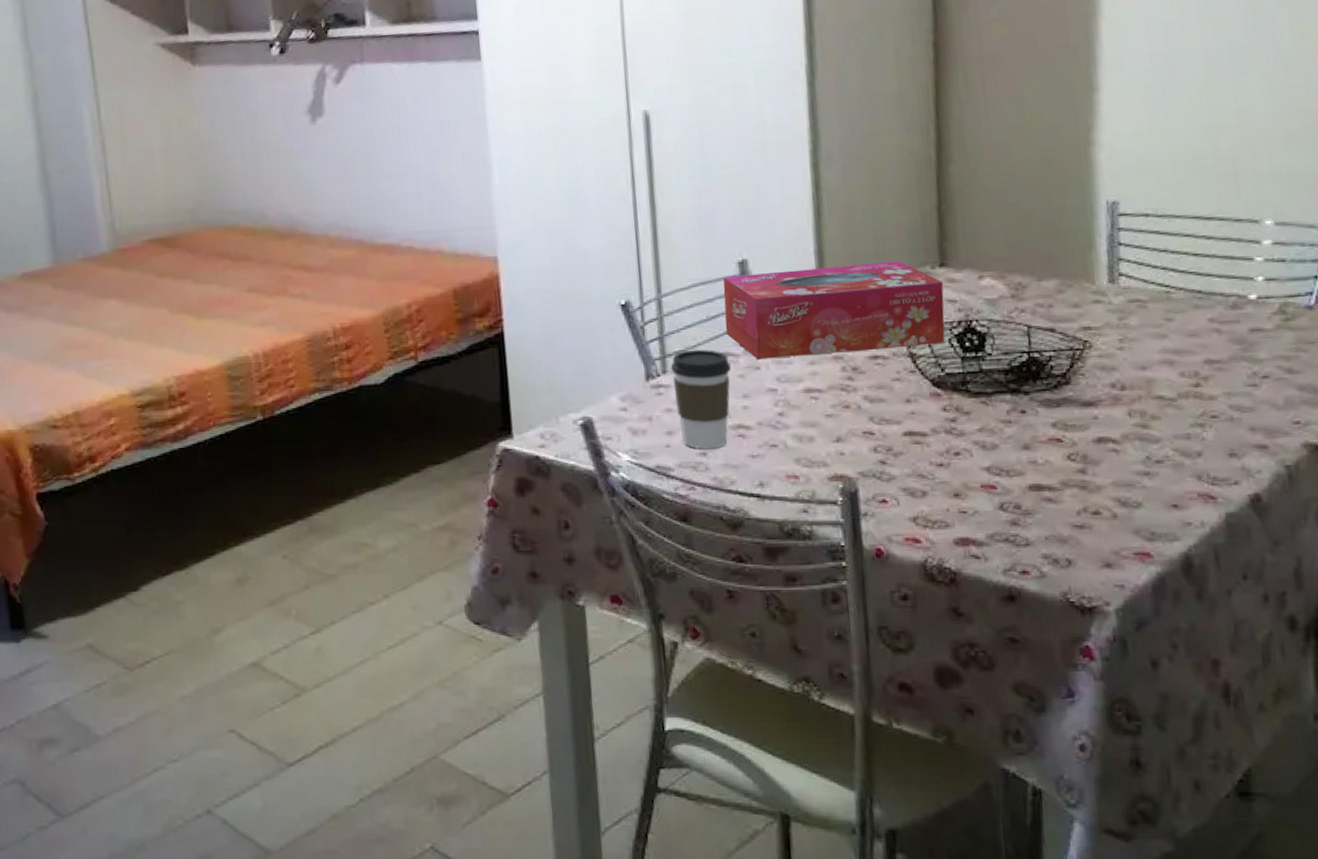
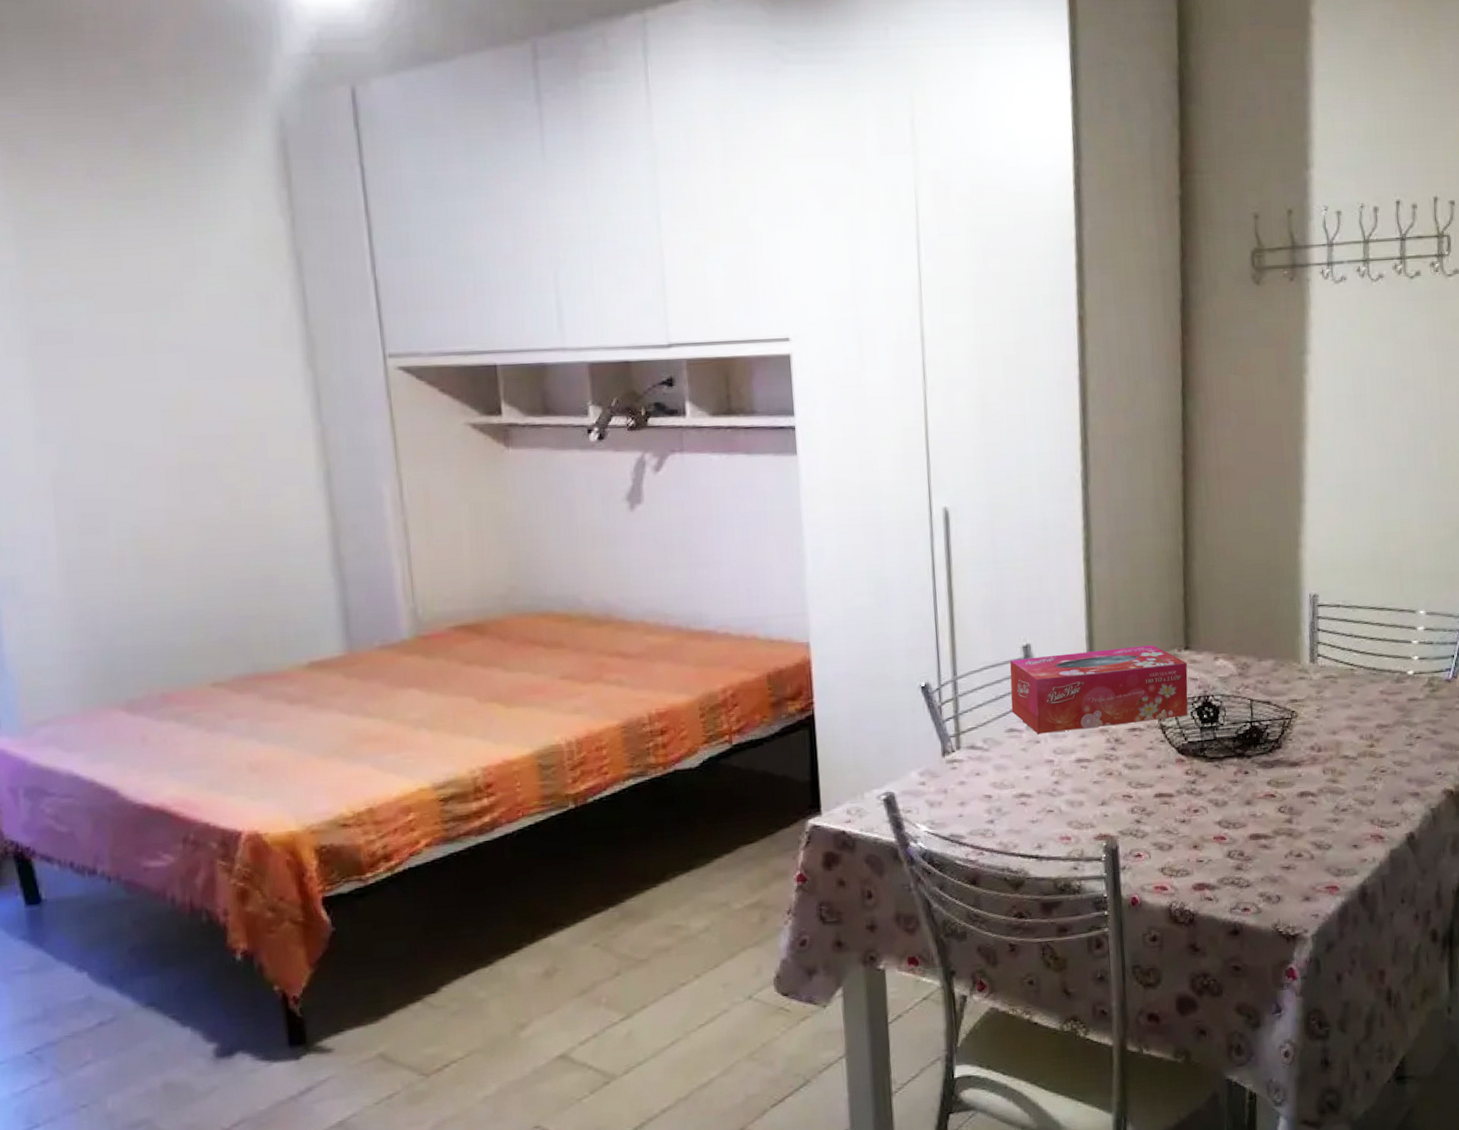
coffee cup: present [670,349,731,449] -> none [964,726,1015,818]

